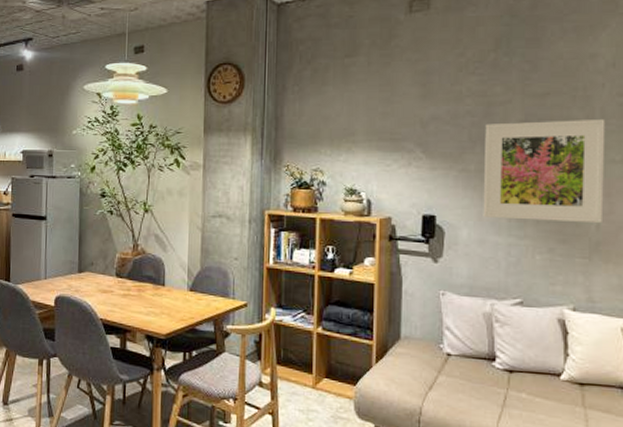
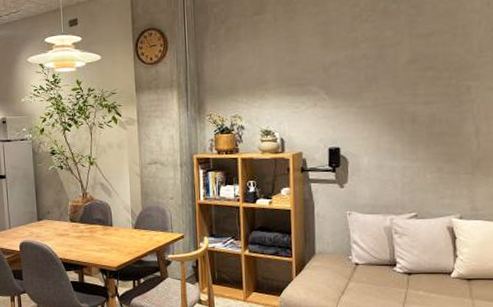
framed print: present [483,118,605,222] -> none [379,52,483,146]

